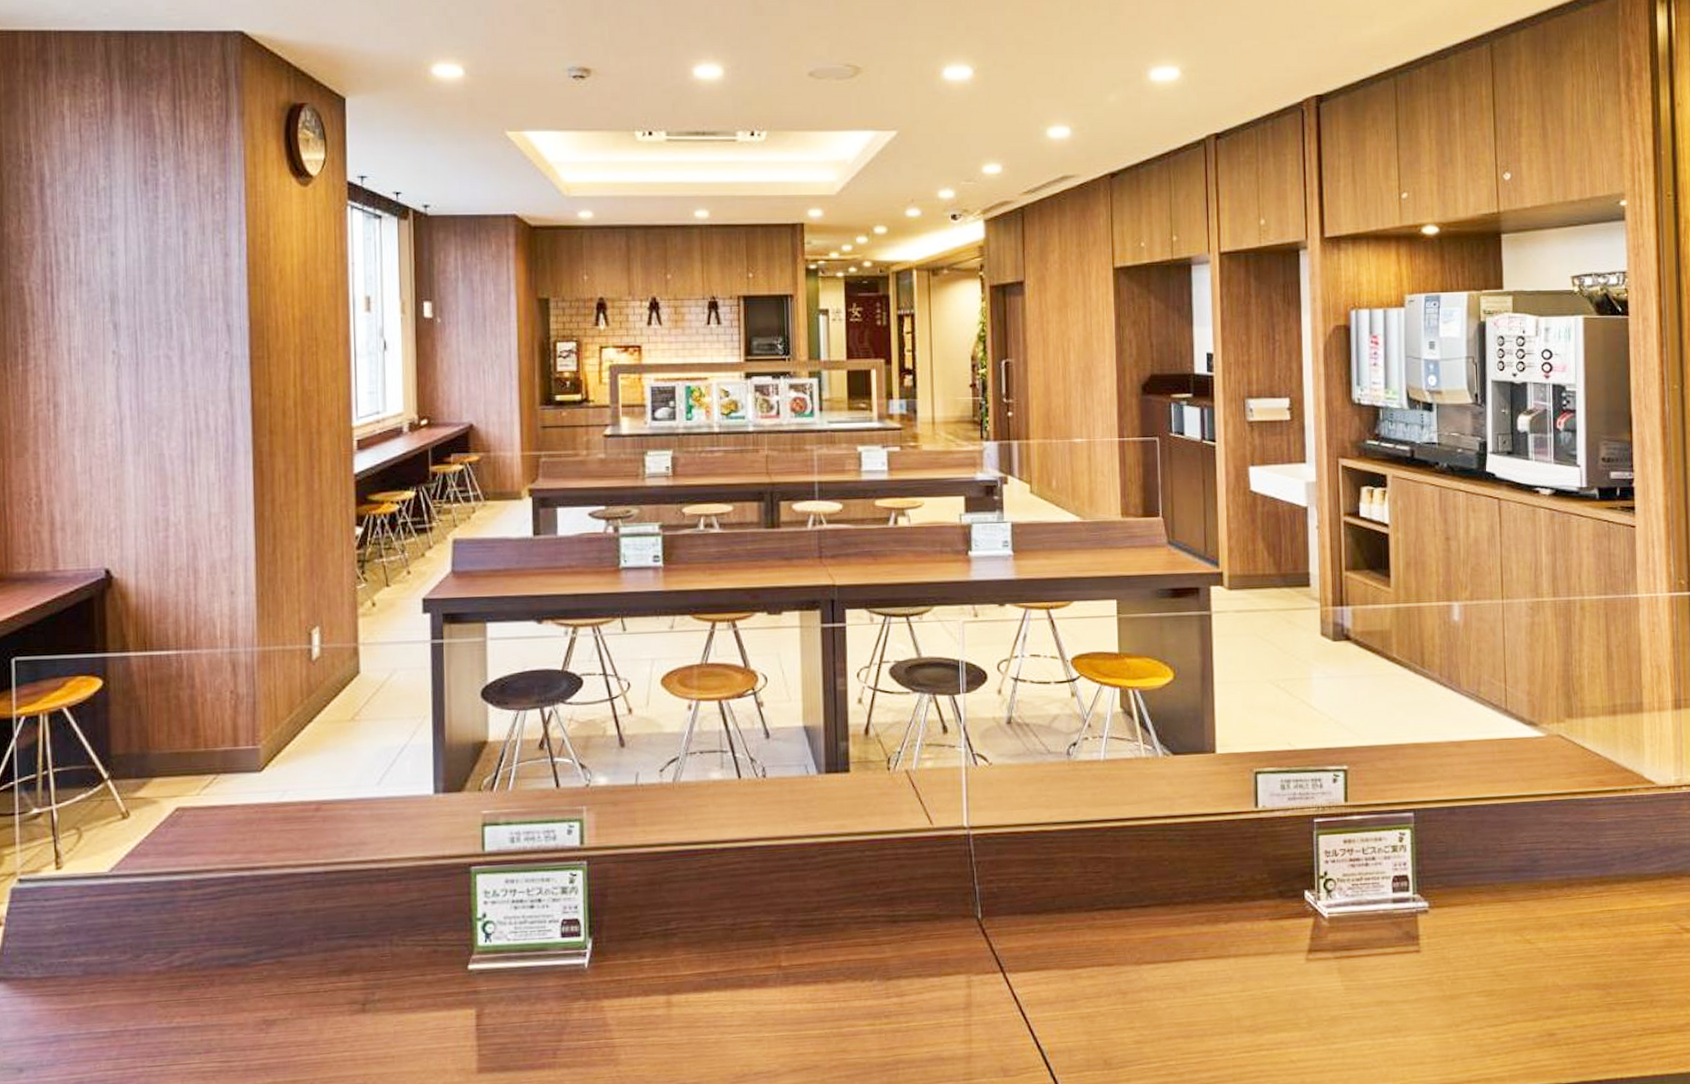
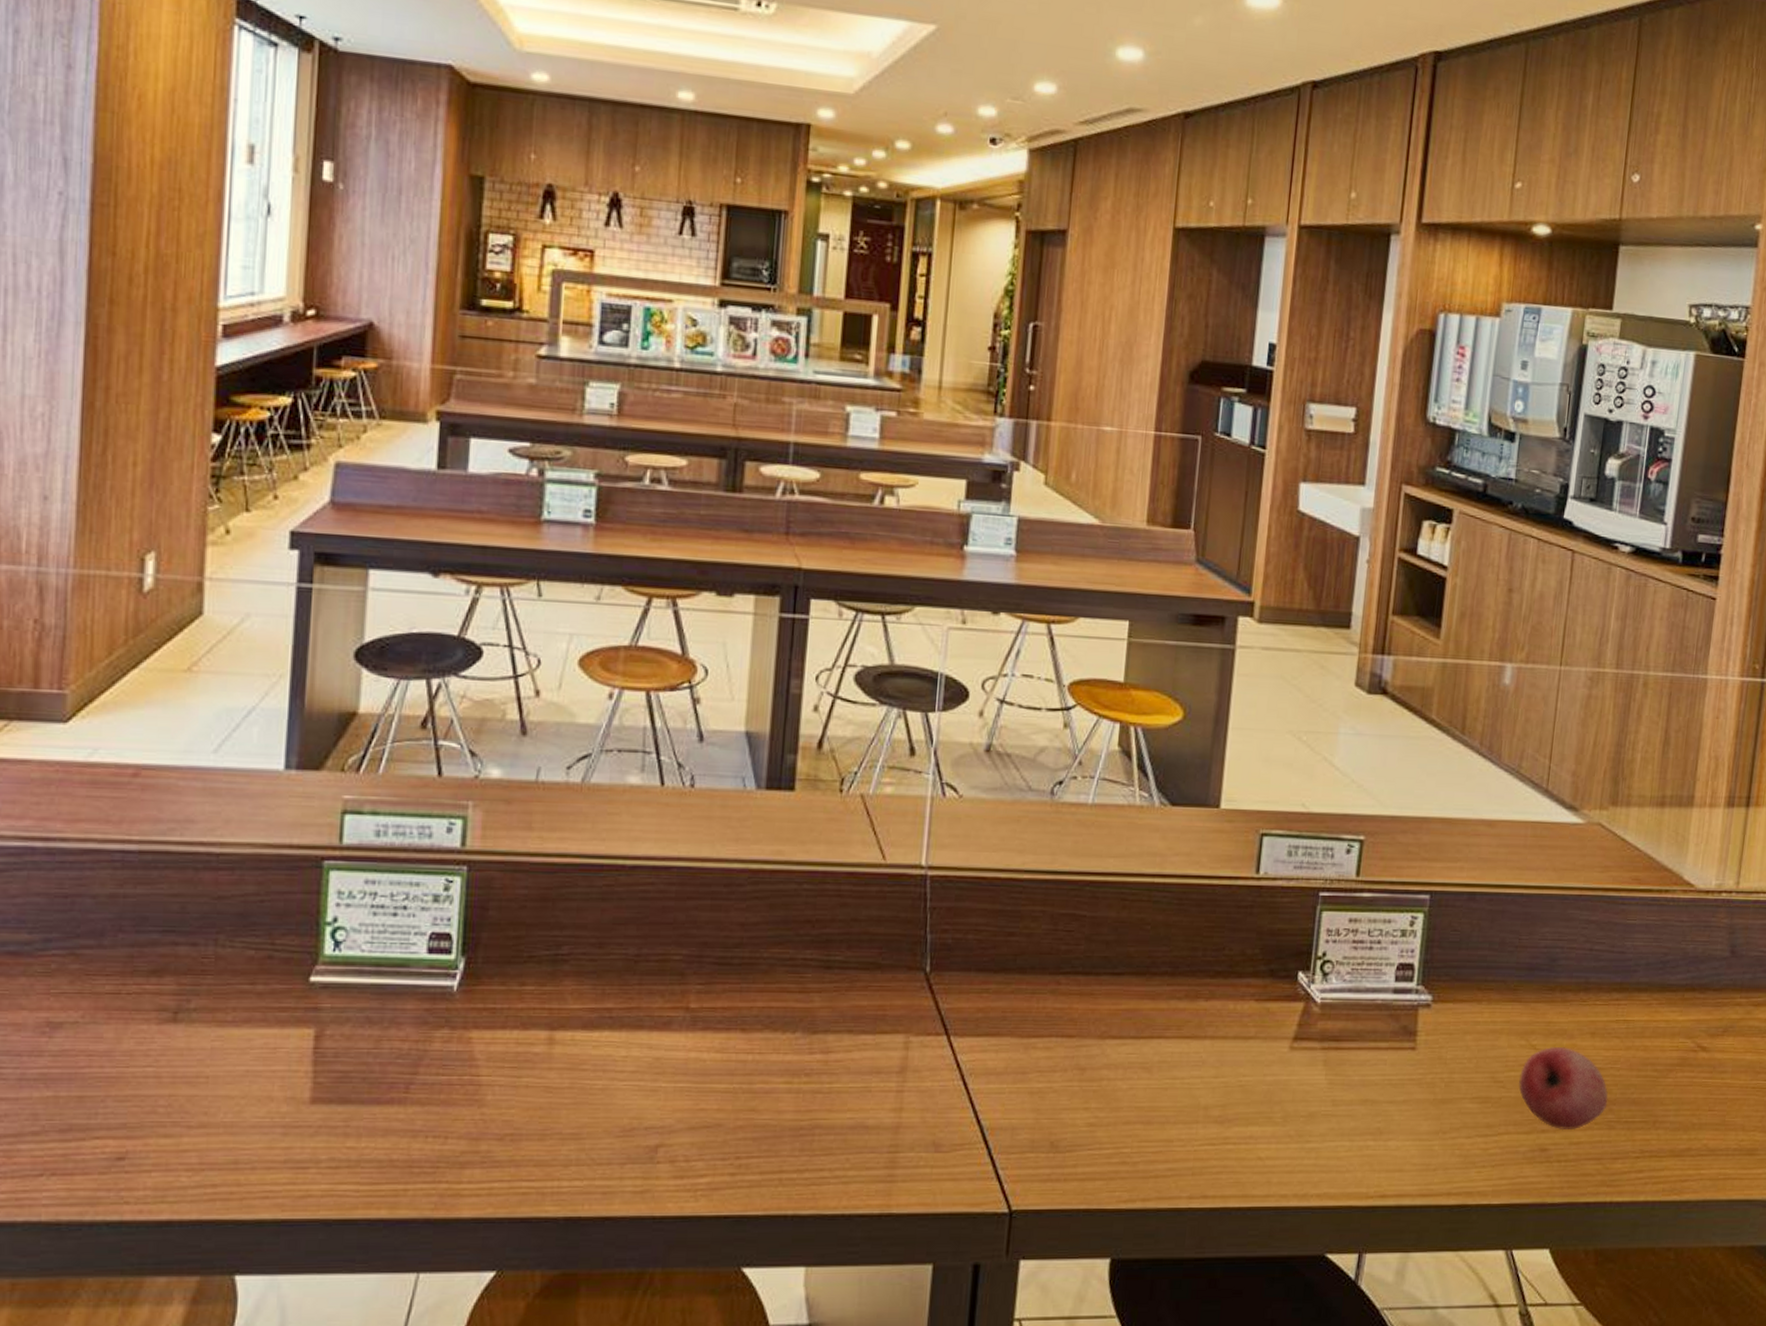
fruit: none [1519,938,1605,1016] -> present [1518,1046,1608,1131]

